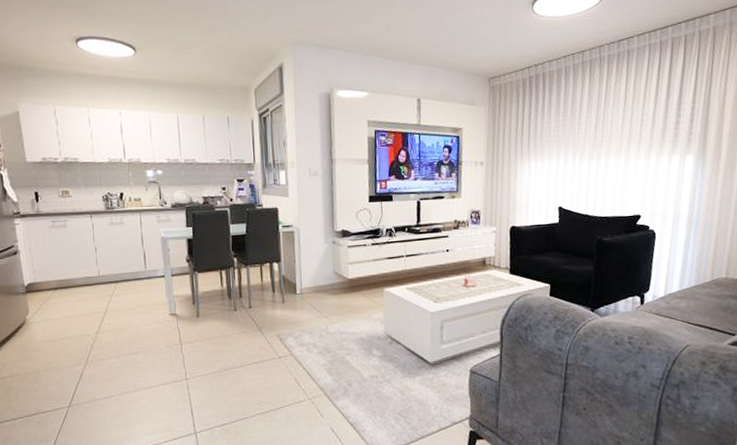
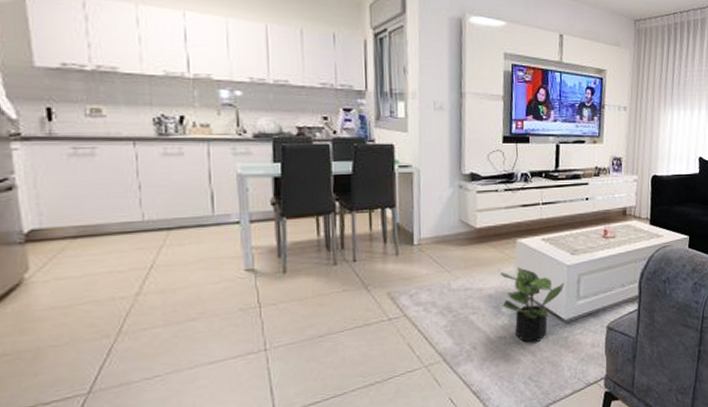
potted plant: none [371,314,429,382] -> present [501,267,565,343]

